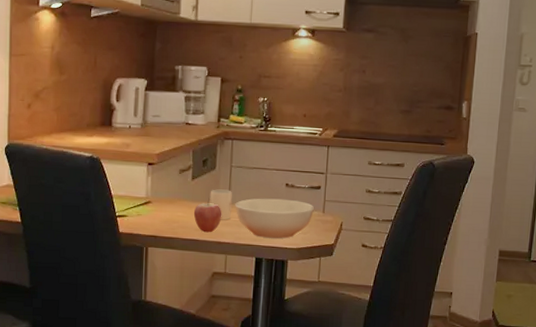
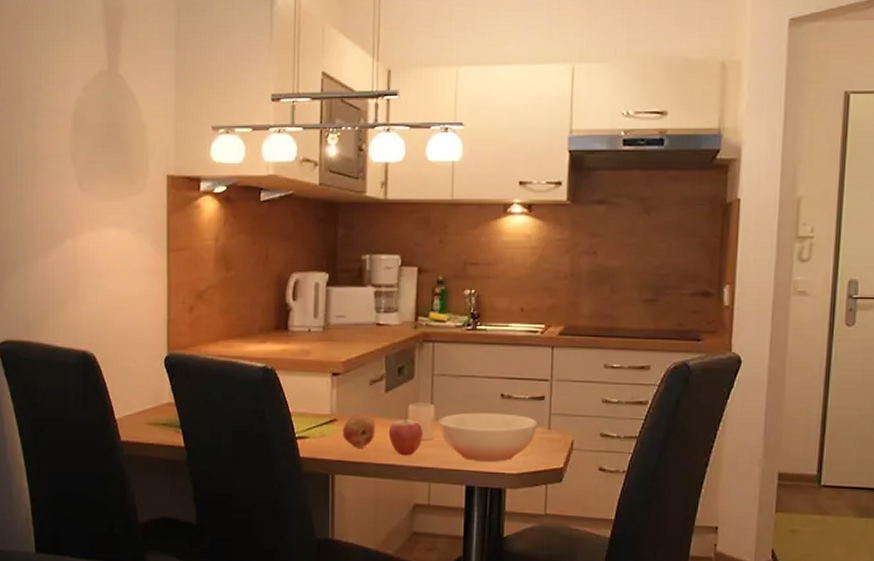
fruit: none [155,198,184,226] -> present [342,414,376,448]

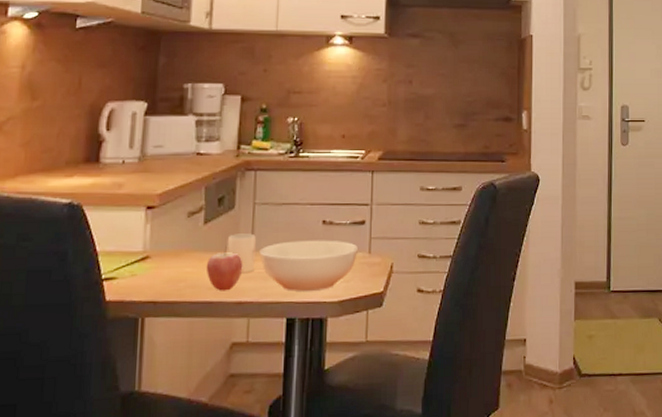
fruit: present [342,414,376,448] -> none [155,249,193,286]

